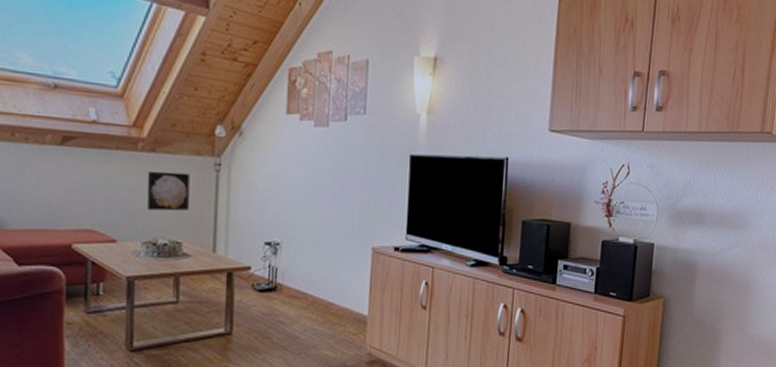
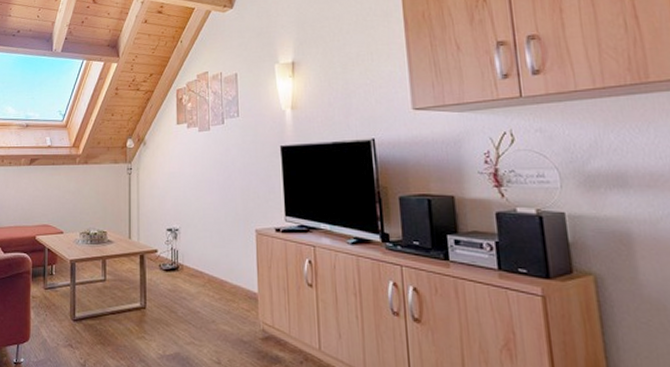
wall art: present [146,170,190,211] -> none [82,178,110,208]

